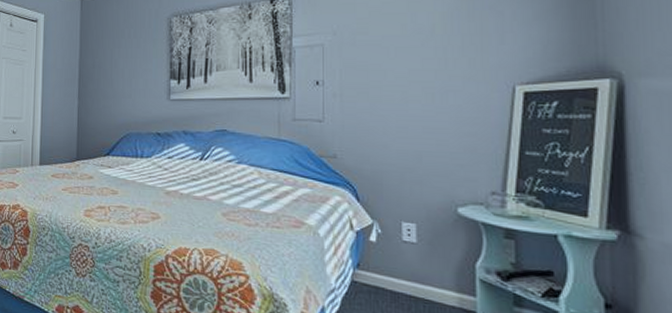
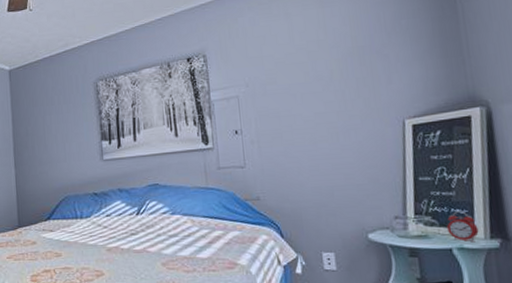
alarm clock: none [554,193,593,230] -> present [447,211,479,241]

